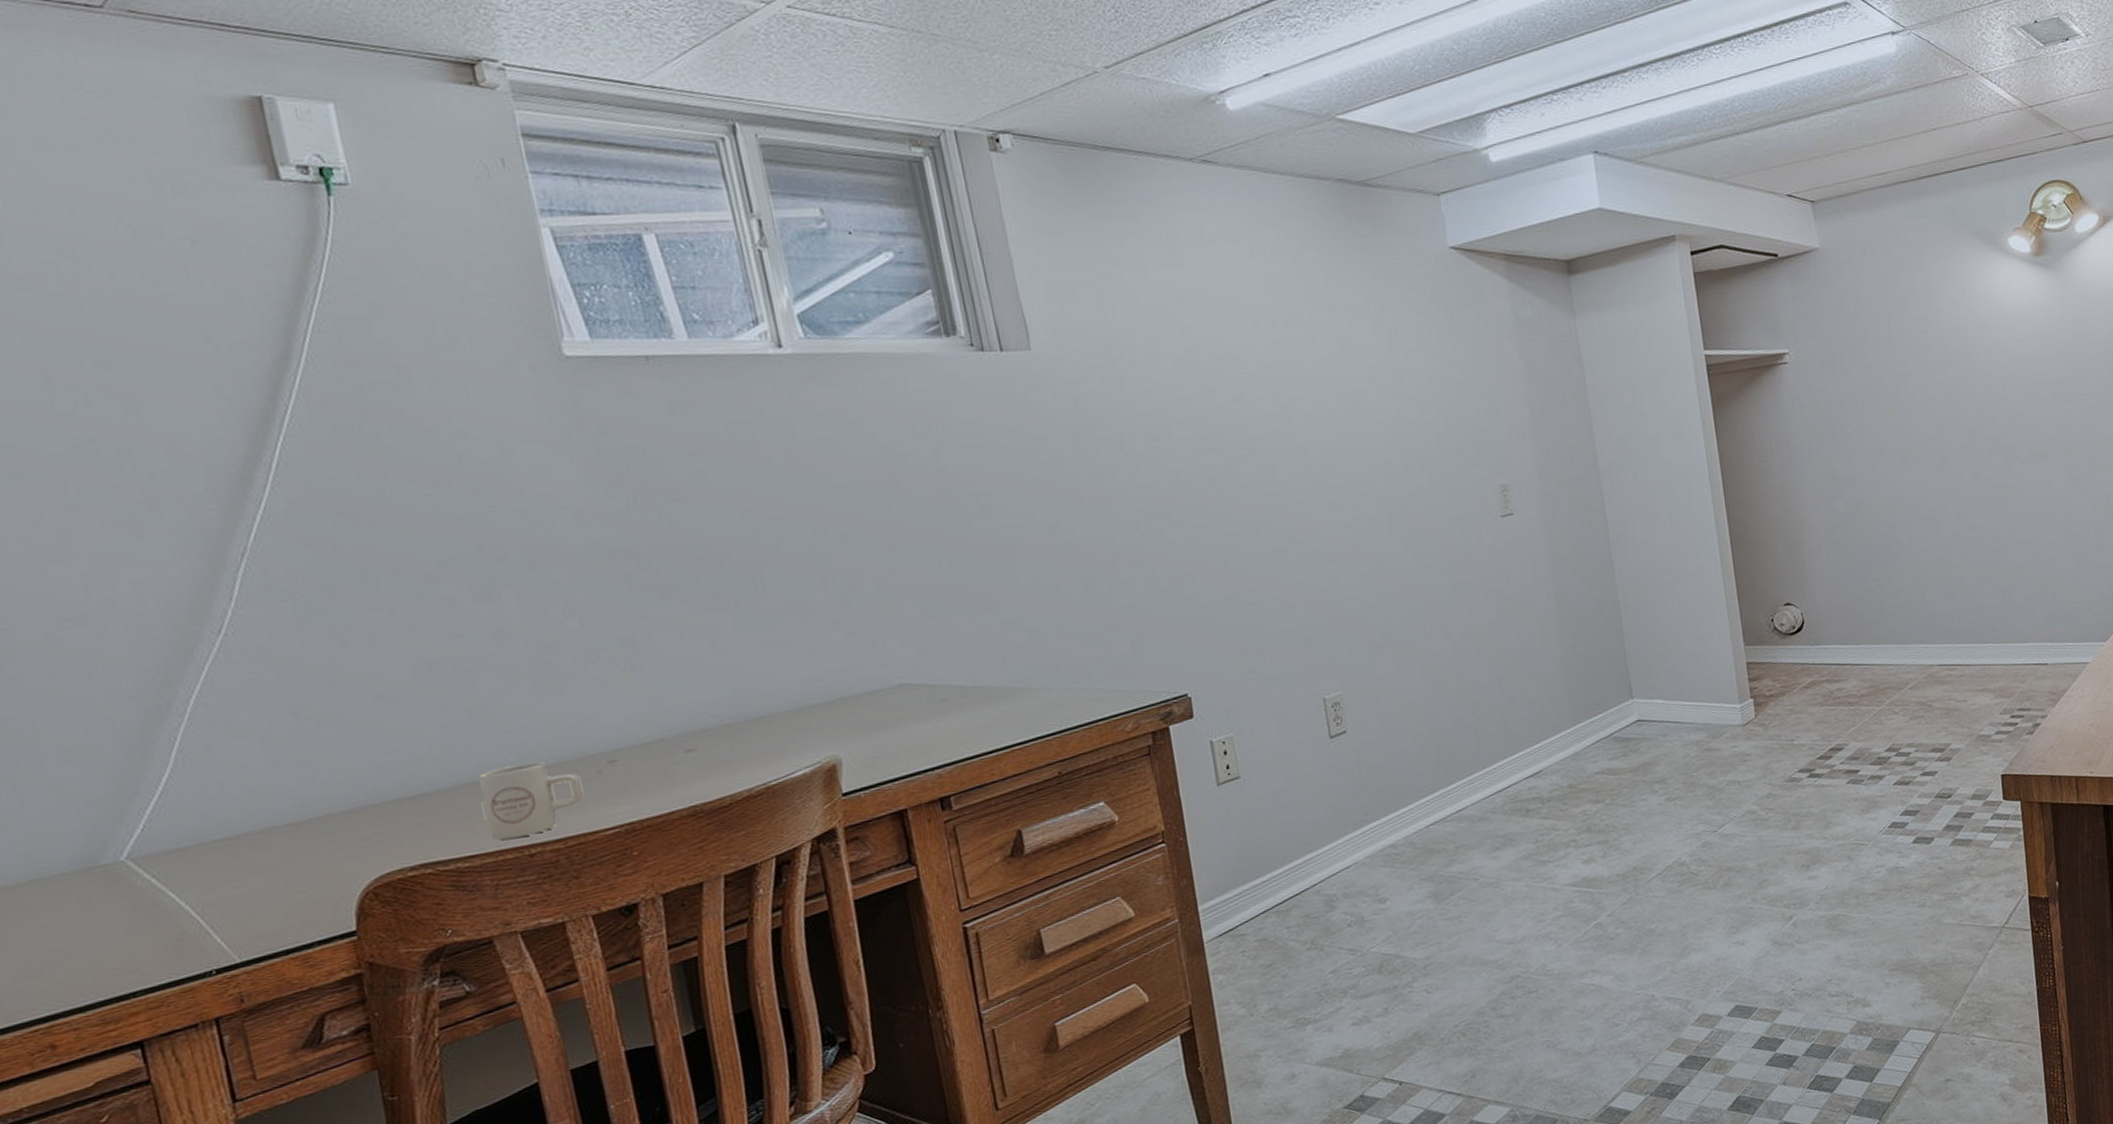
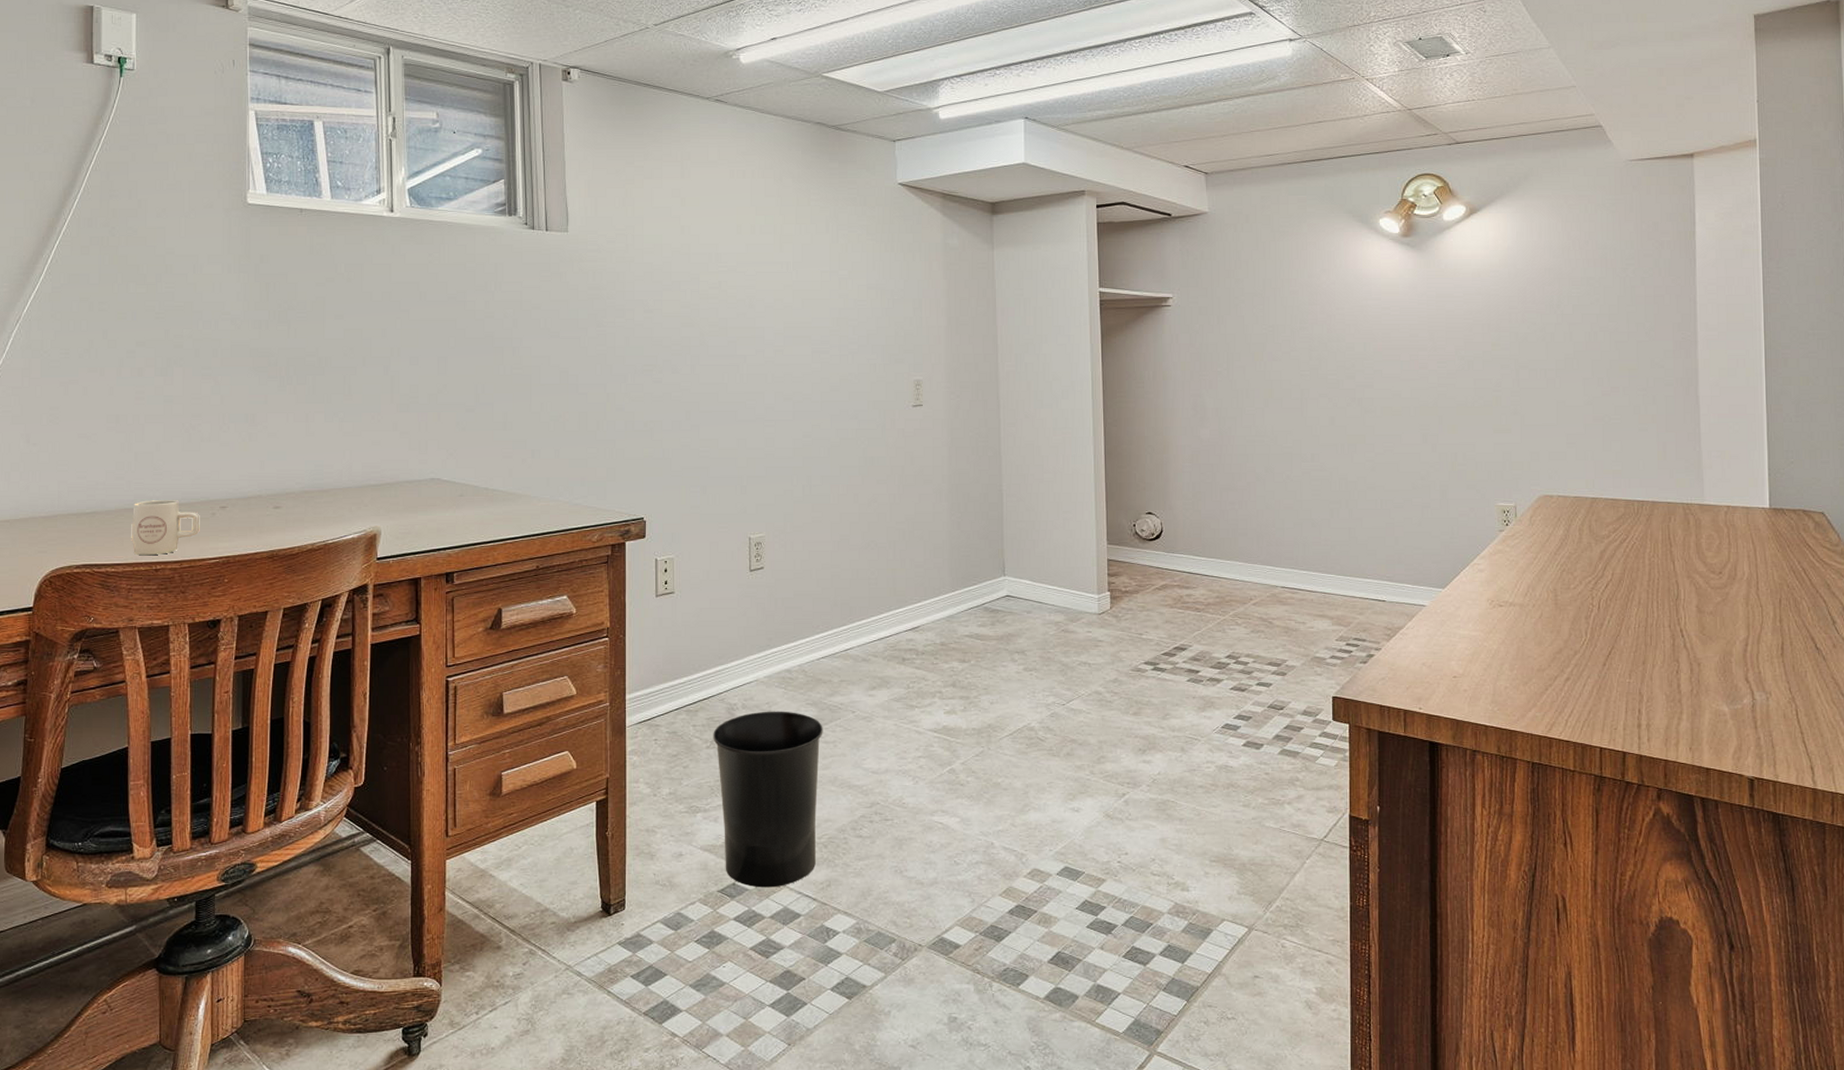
waste bin: none [1312,891,1455,1095] -> present [713,711,823,888]

